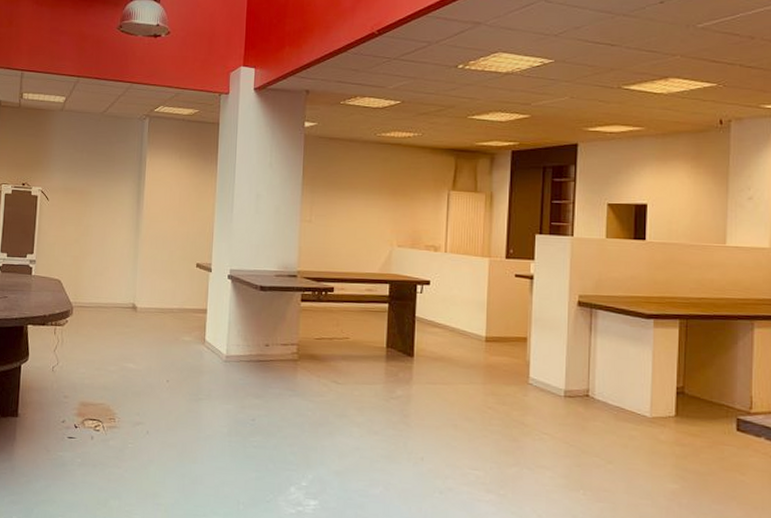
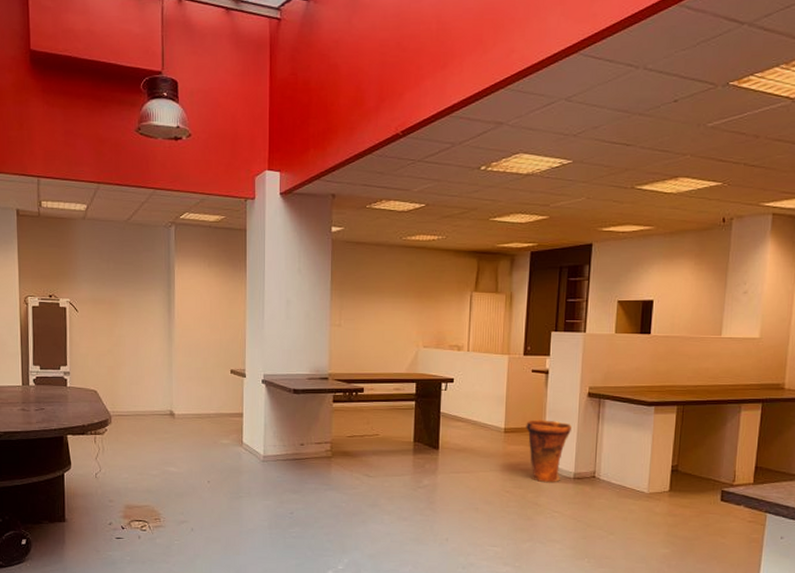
trash bin: none [509,328,560,401] -> present [526,419,571,483]

